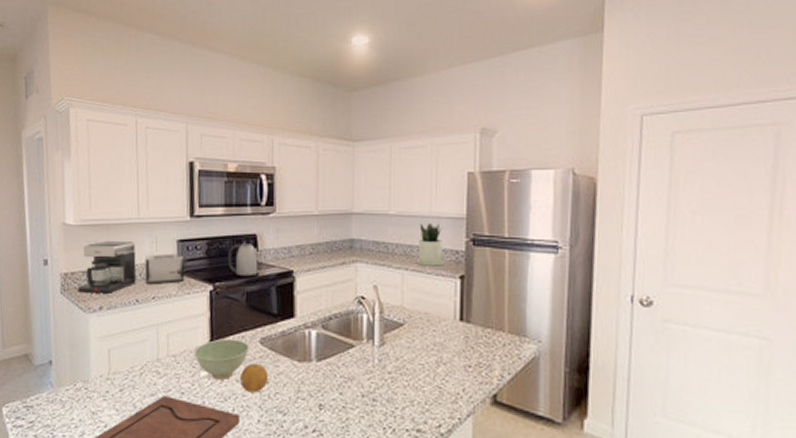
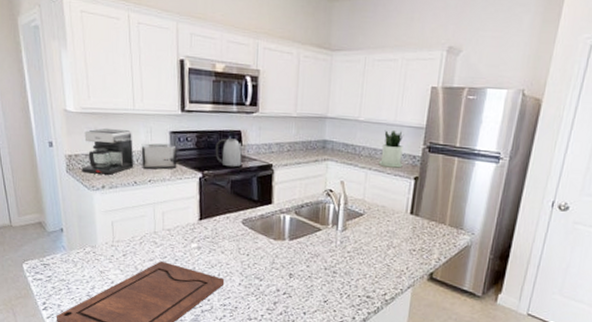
bowl: present [194,339,249,380] -> none [185,218,233,251]
fruit: present [240,363,269,393] -> none [225,239,249,262]

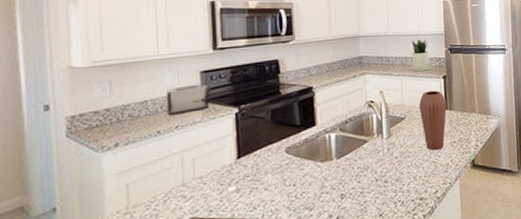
coffee maker: present [82,128,134,175] -> none [88,77,158,133]
kettle: present [215,138,242,169] -> none [252,68,281,99]
vase: none [381,190,413,254] -> present [419,90,447,150]

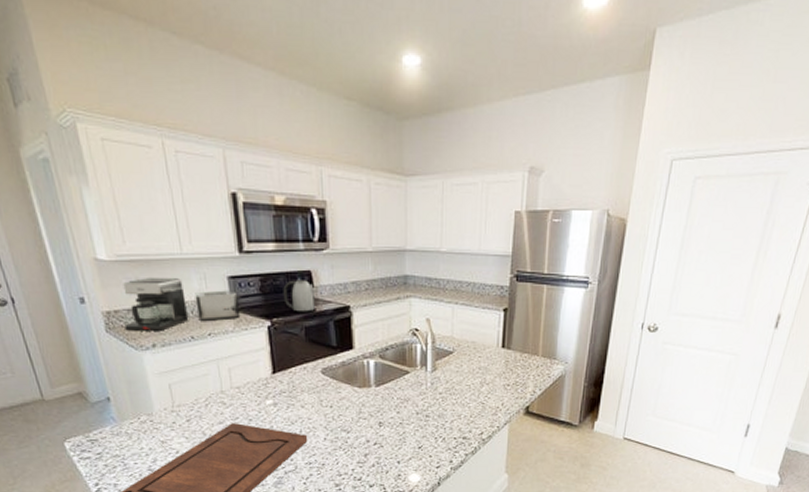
coffee maker: none [88,77,158,133] -> present [123,278,189,331]
kettle: none [252,68,281,99] -> present [283,280,315,314]
planter: present [411,39,432,72] -> none [465,260,491,300]
vase: present [419,90,447,150] -> none [471,324,504,390]

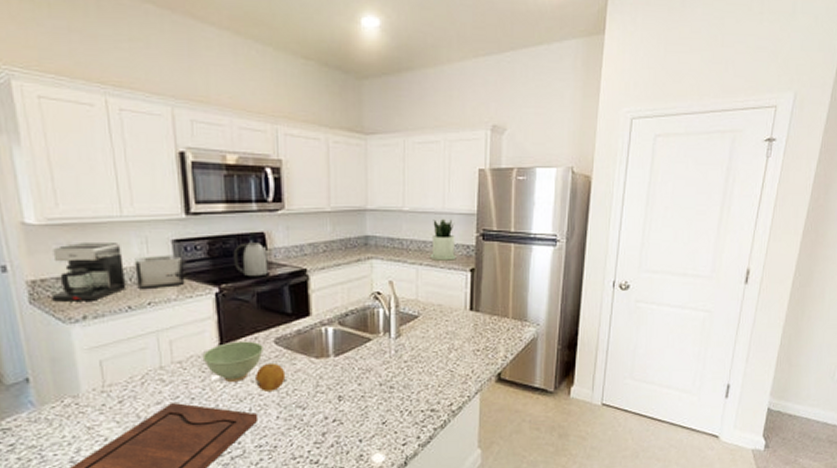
bowl: none [257,370,312,406] -> present [202,341,263,382]
fruit: none [305,390,332,416] -> present [256,363,286,392]
planter: none [465,260,491,300] -> present [430,219,456,261]

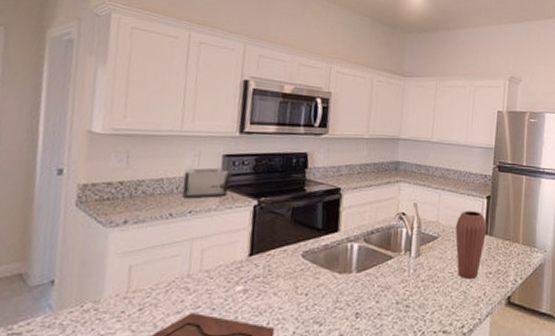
coffee maker: present [51,243,127,302] -> none [98,152,175,207]
bowl: present [202,341,263,382] -> none [230,253,291,293]
kettle: present [233,242,268,279] -> none [275,161,308,195]
fruit: present [256,363,286,392] -> none [278,276,308,305]
planter: present [430,219,456,261] -> none [452,151,475,188]
vase: none [438,286,472,357] -> present [455,210,487,278]

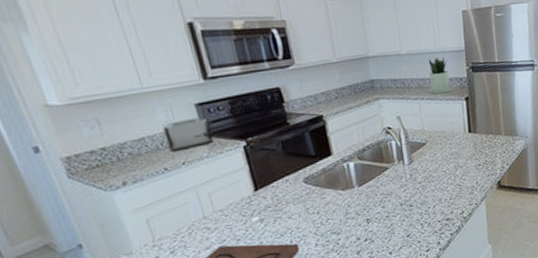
planter: none [452,151,475,188] -> present [428,57,452,94]
vase: present [455,210,487,278] -> none [440,113,471,174]

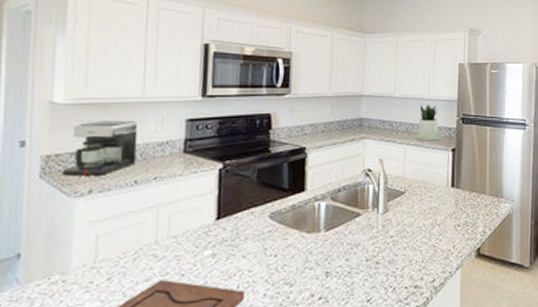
coffee maker: none [81,113,160,173] -> present [62,121,138,176]
toaster: present [162,116,214,153] -> none [145,132,196,165]

